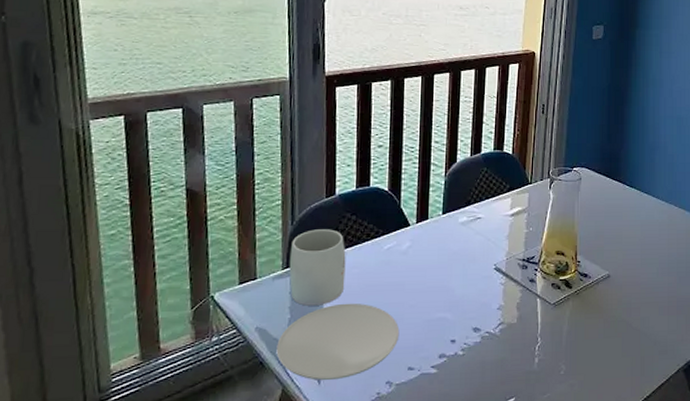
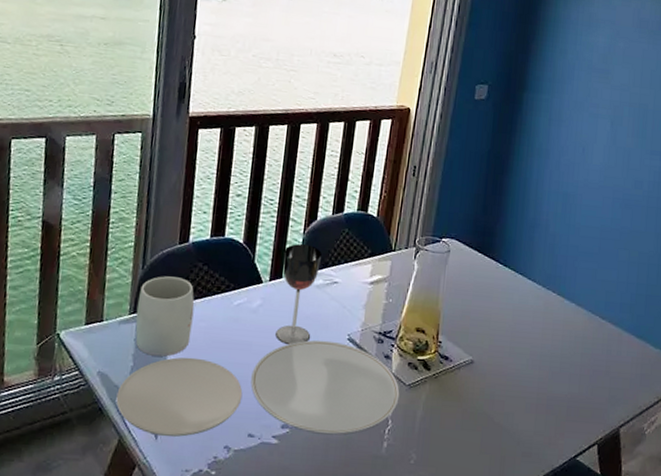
plate: none [406,272,546,359] -> present [250,340,400,436]
wineglass: none [426,186,463,280] -> present [276,244,322,345]

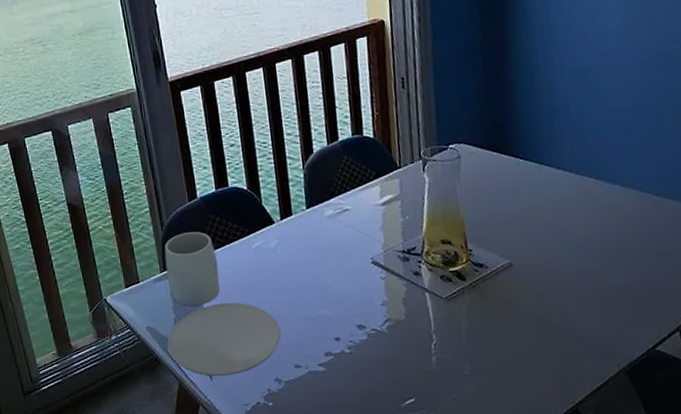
plate: present [250,340,400,436] -> none [284,267,439,357]
wineglass: present [276,244,322,345] -> none [288,179,333,277]

